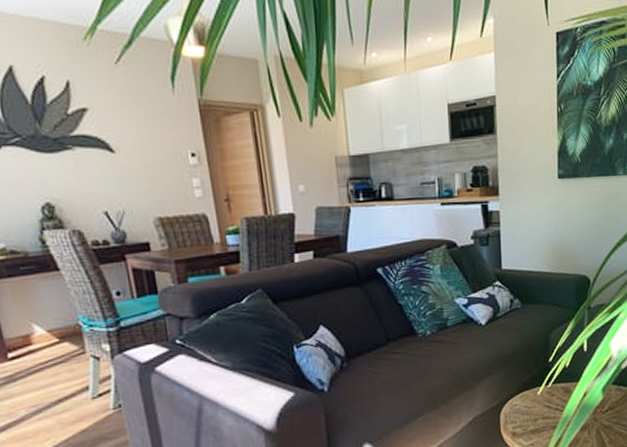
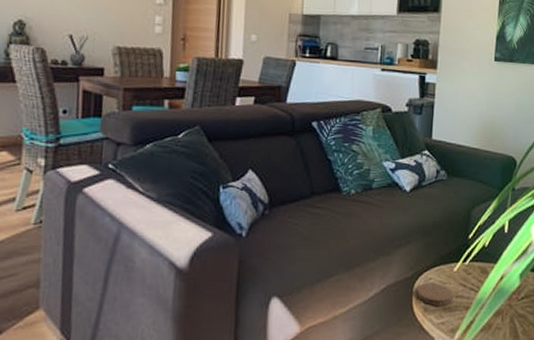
coaster: none [503,408,539,430] -> present [416,283,453,306]

